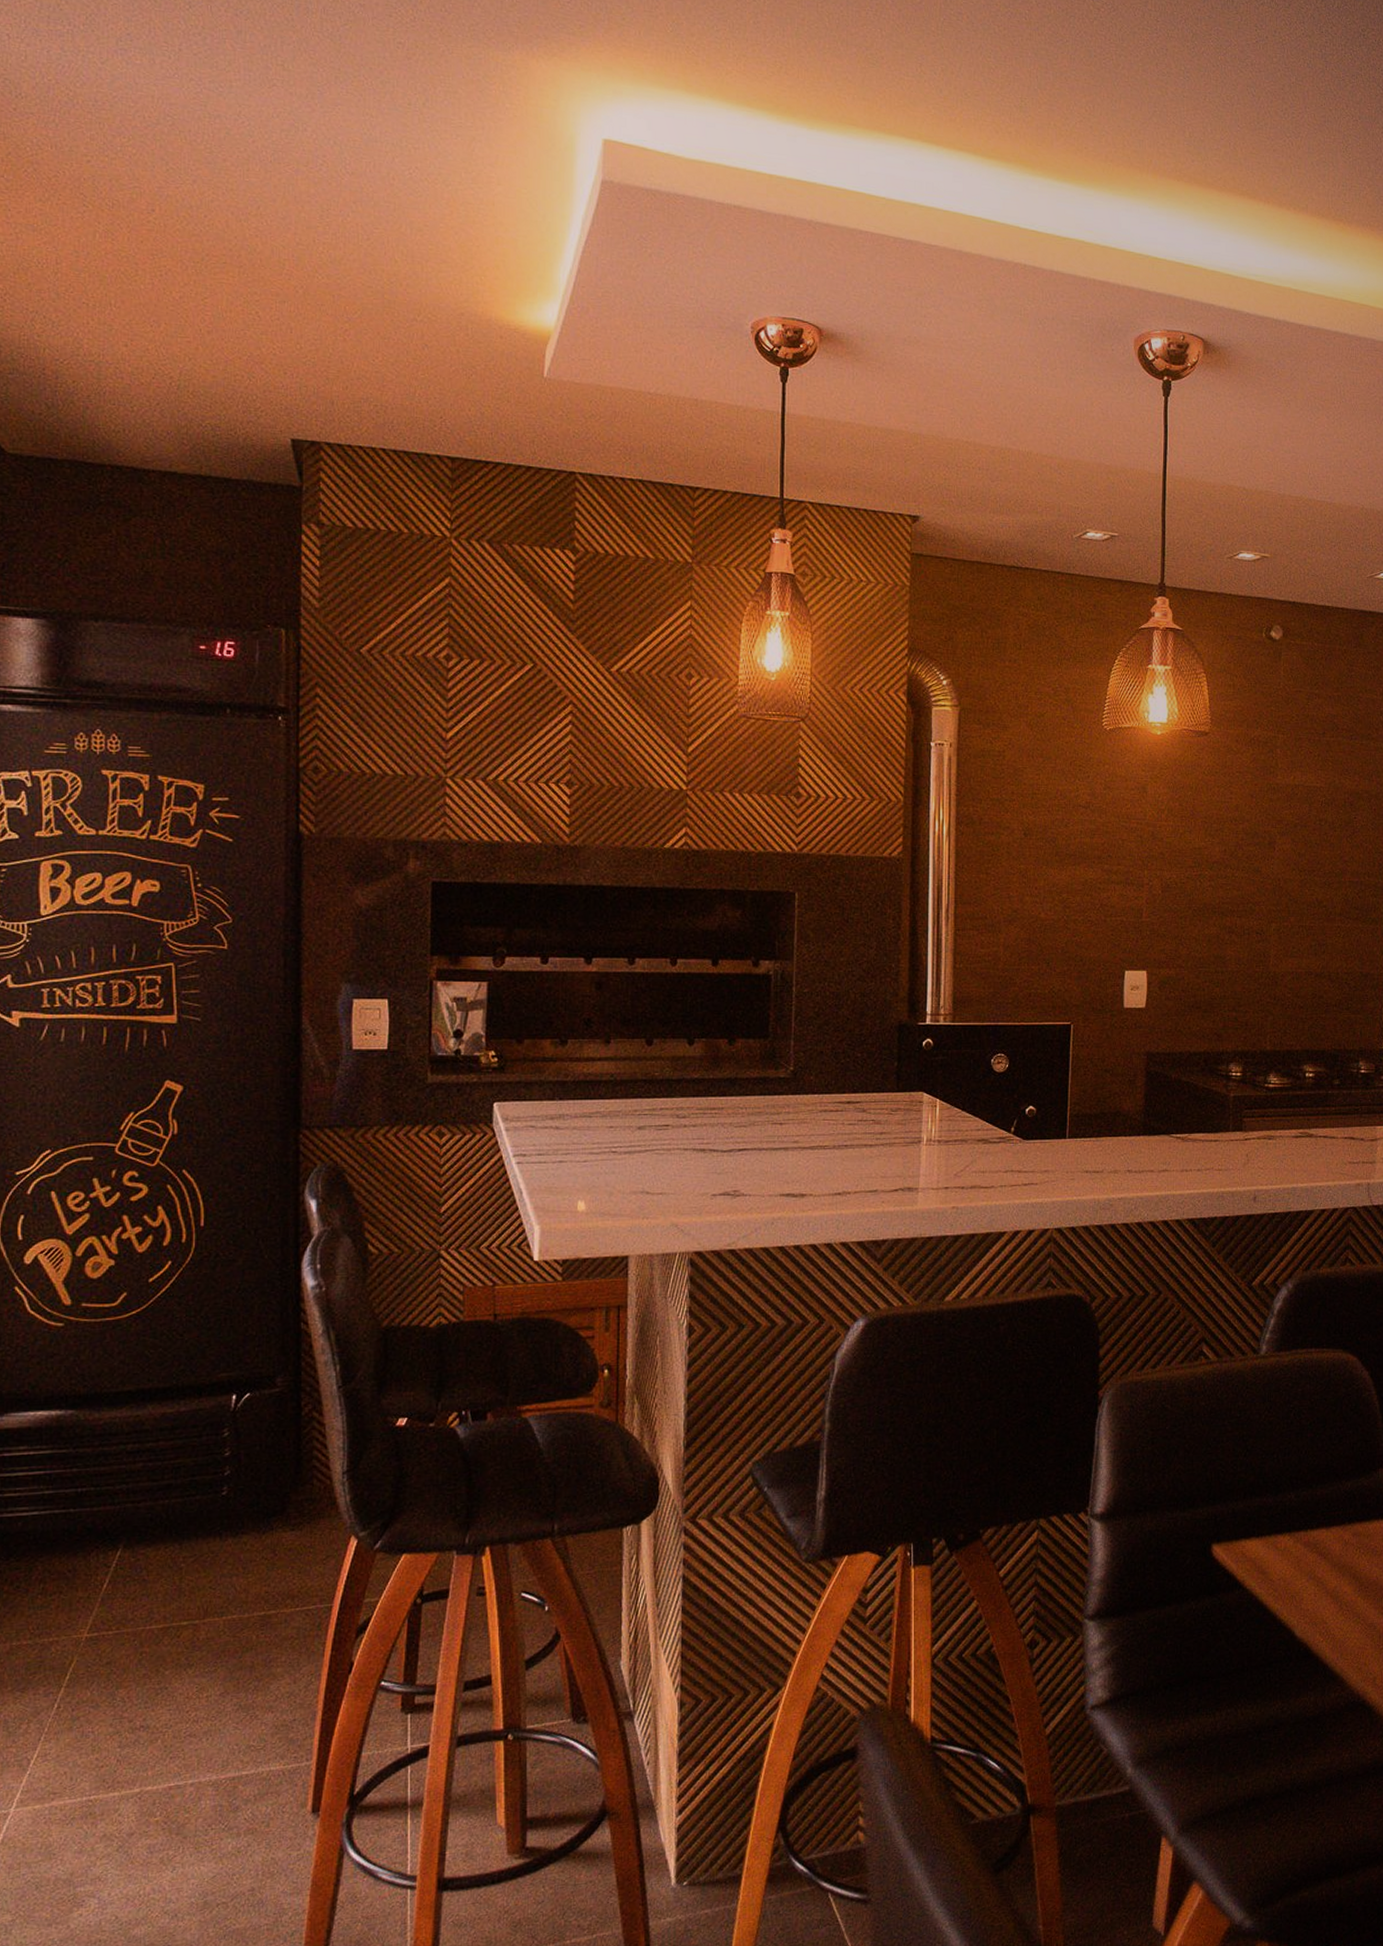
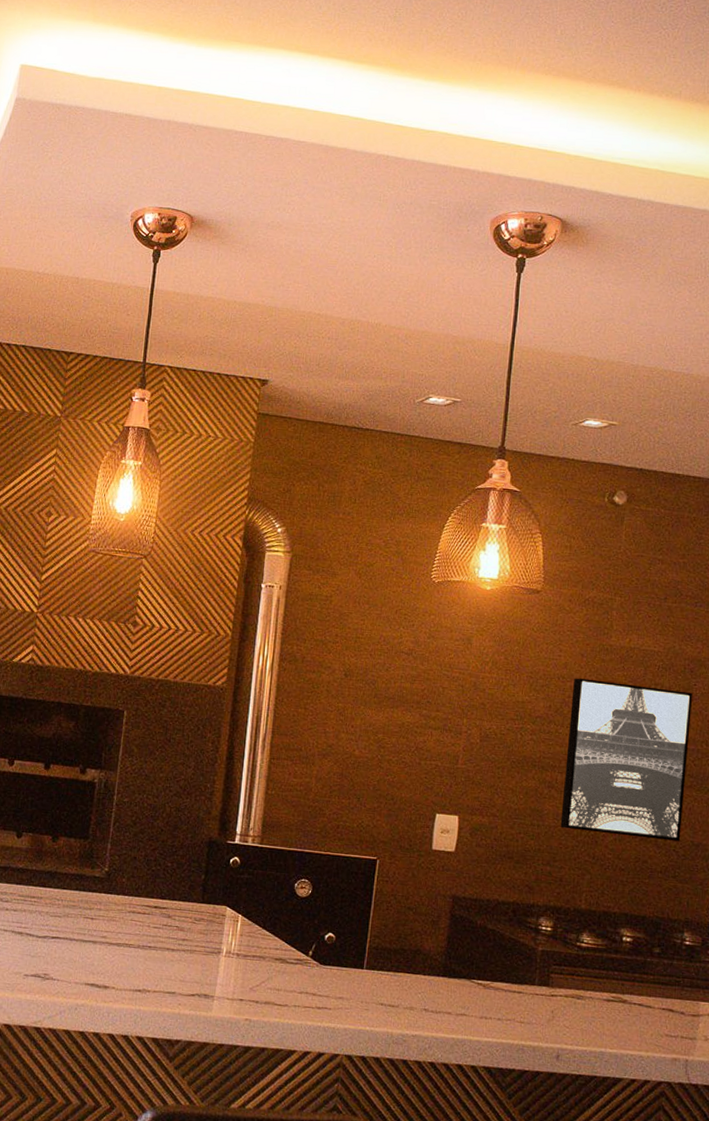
wall art: none [1242,819,1353,974] -> present [560,678,692,842]

